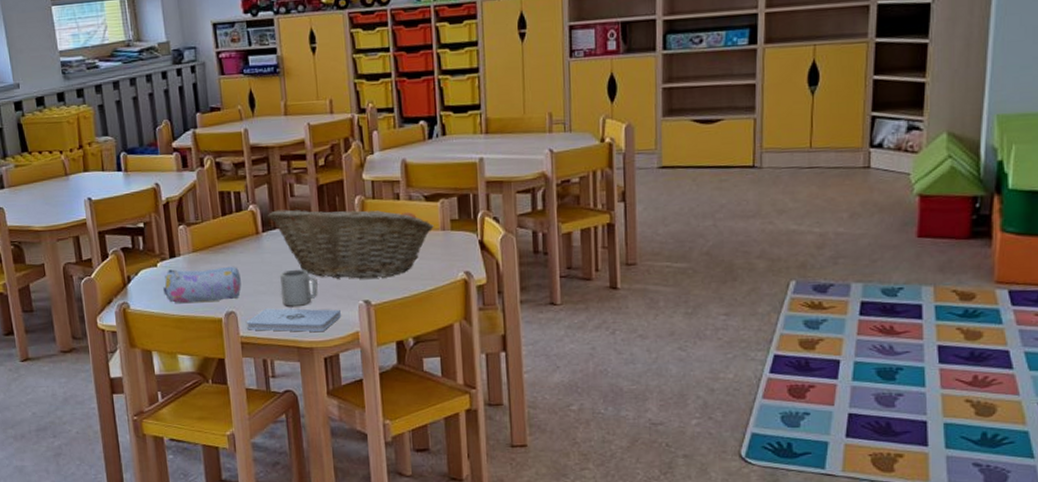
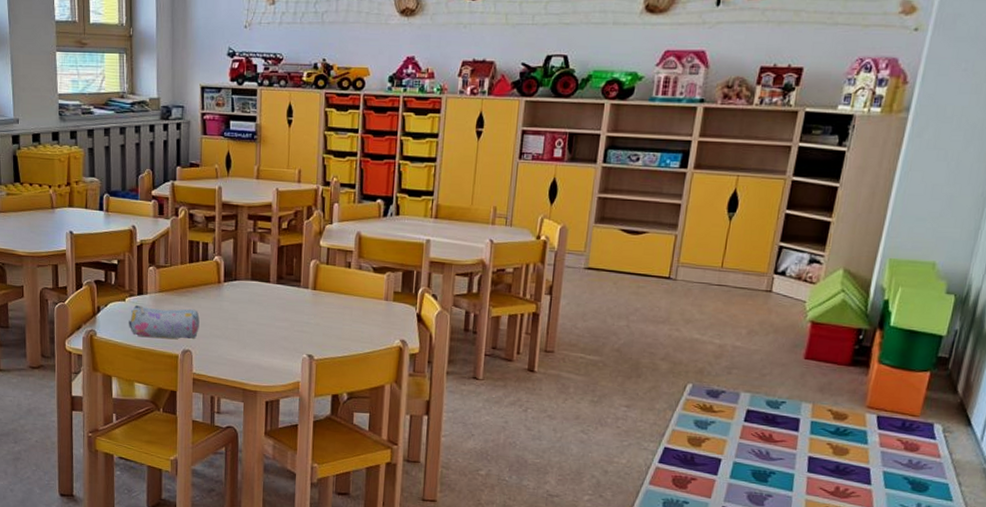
notepad: present [247,308,341,332] -> none [200,351,285,377]
fruit basket: present [268,203,435,279] -> none [231,264,379,336]
cup: present [280,269,318,306] -> none [234,318,268,353]

